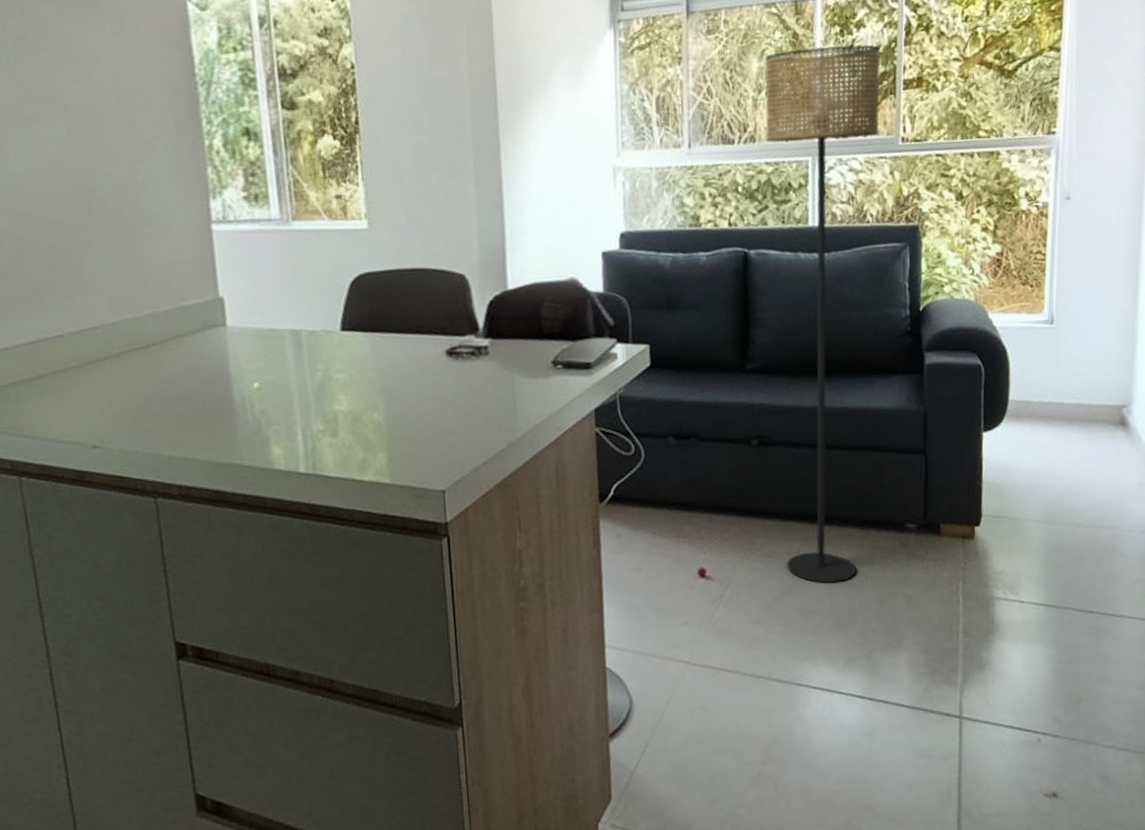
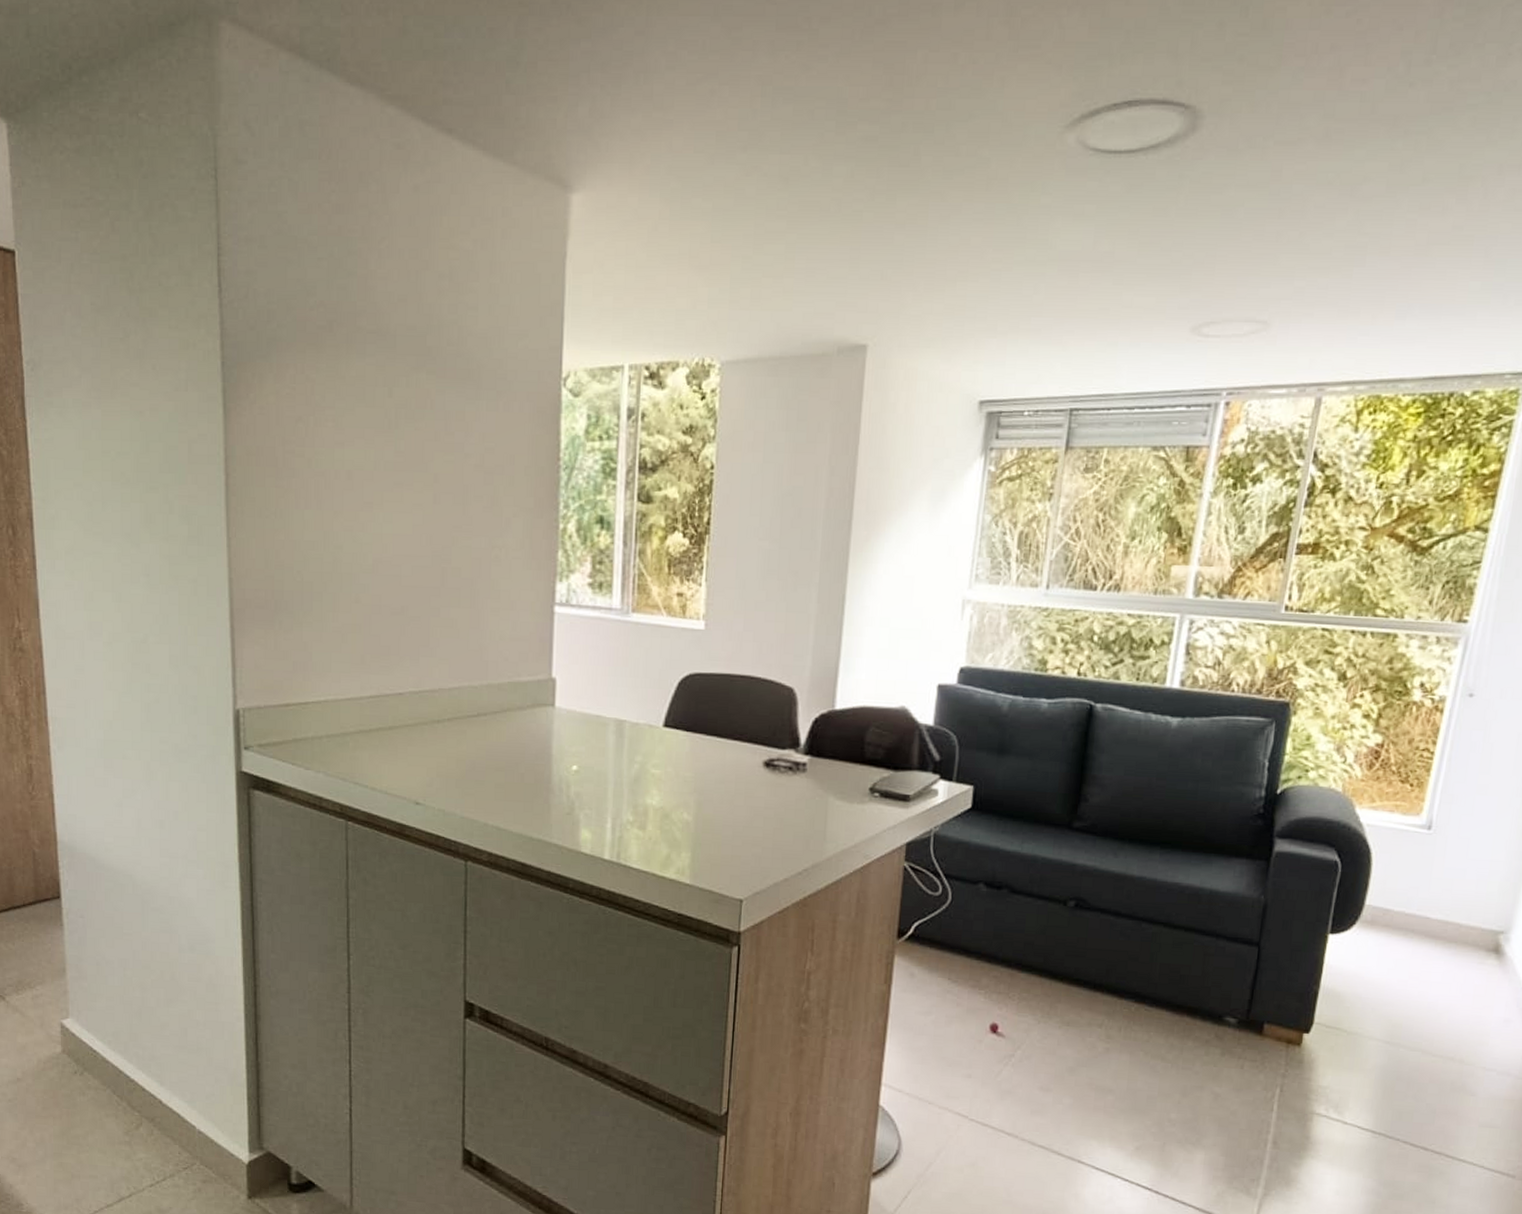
floor lamp: present [765,44,880,584] -> none [1086,498,1276,1065]

